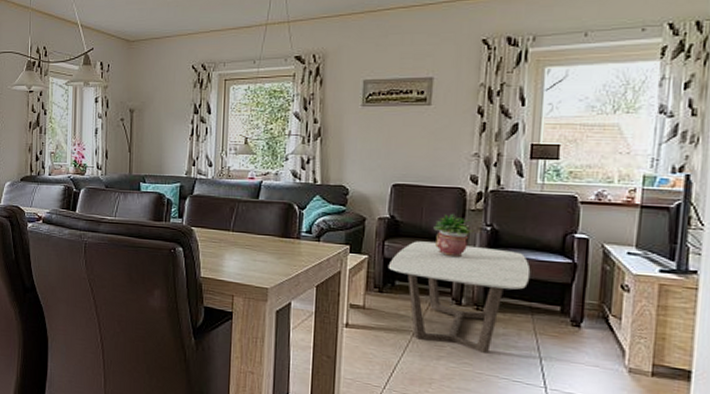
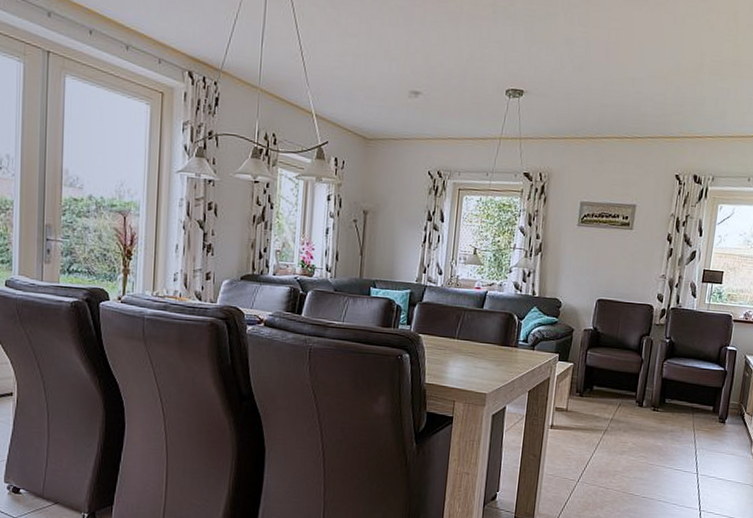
coffee table: present [388,241,531,353] -> none [588,351,695,447]
potted plant: present [433,213,473,258] -> none [626,326,656,366]

